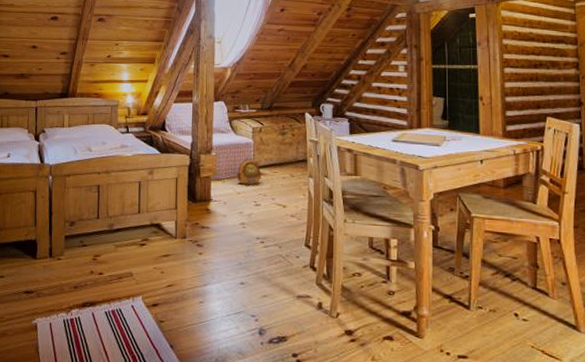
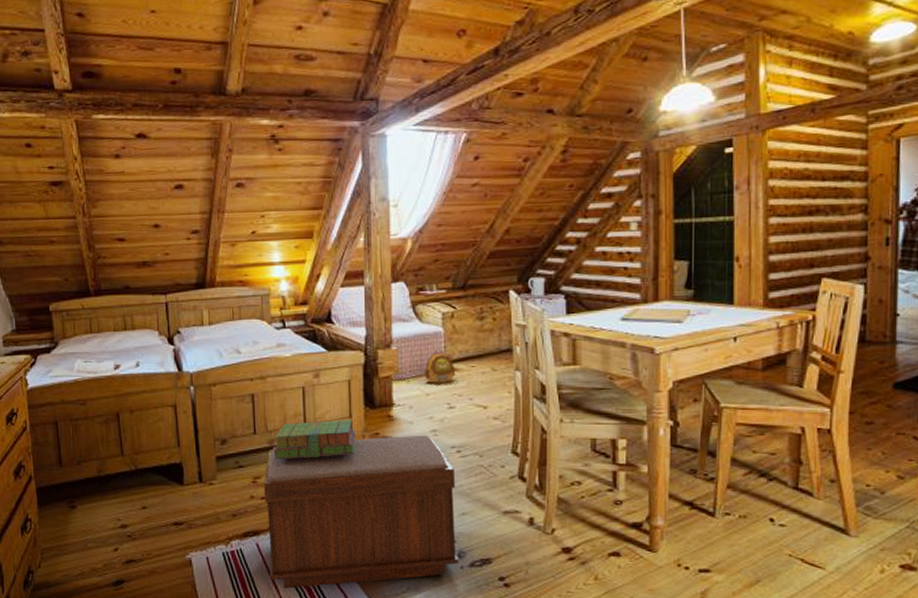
bench: none [102,226,259,355] -> present [264,435,459,589]
stack of books: none [112,210,179,242] -> present [273,420,356,460]

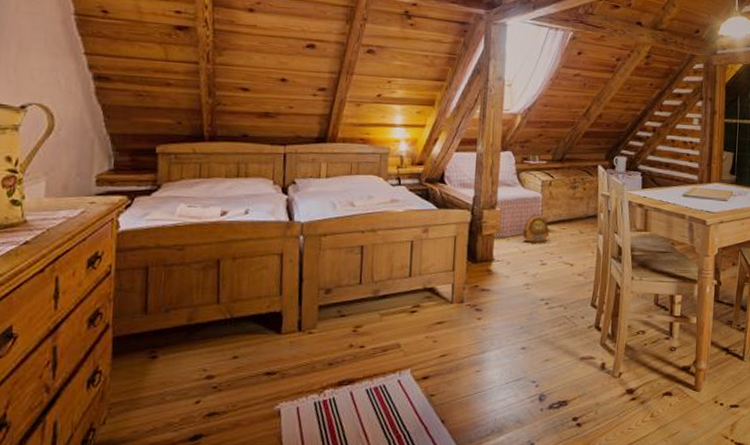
bench: present [264,435,459,589] -> none [361,288,542,436]
stack of books: present [273,420,356,460] -> none [377,273,457,310]

